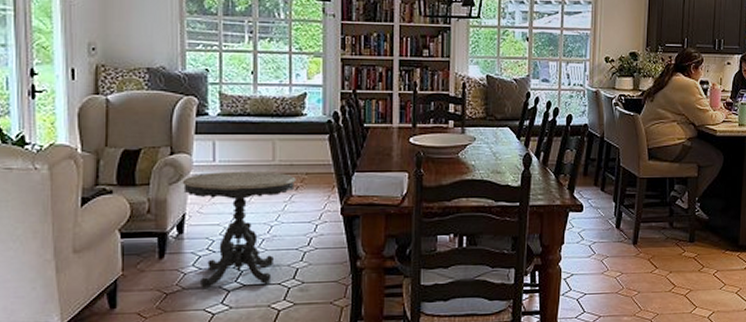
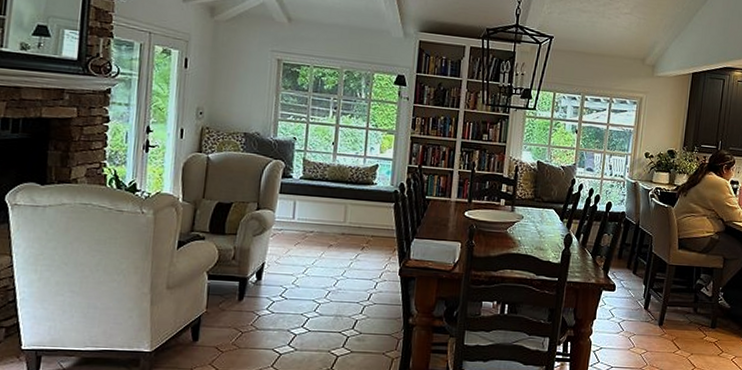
side table: present [182,170,296,289] -> none [264,228,363,331]

